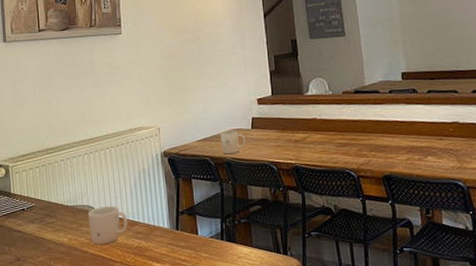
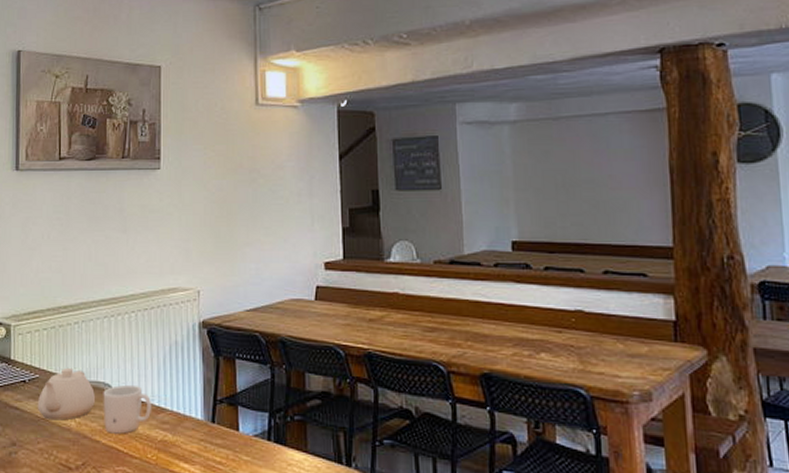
teapot: none [35,196,83,238] -> present [37,367,96,421]
mug: present [221,130,246,154] -> none [276,300,307,331]

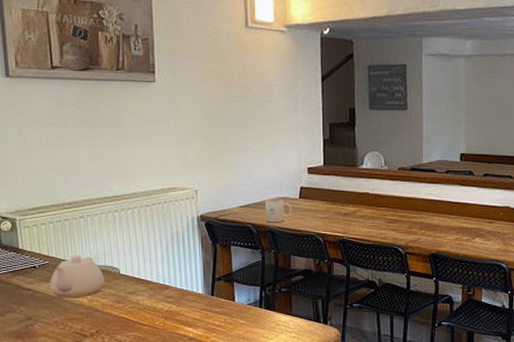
mug: present [103,384,152,434] -> none [111,267,158,307]
mug: none [276,300,307,331] -> present [265,198,292,223]

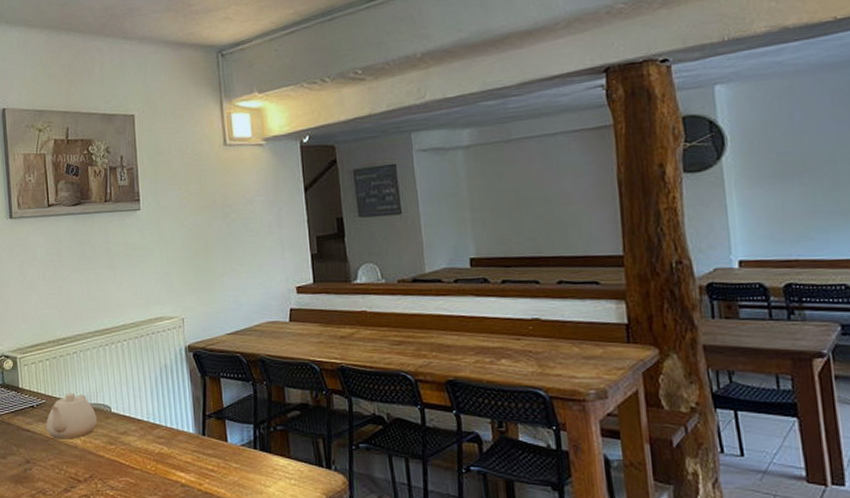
mug: present [265,198,292,223] -> none [254,322,283,351]

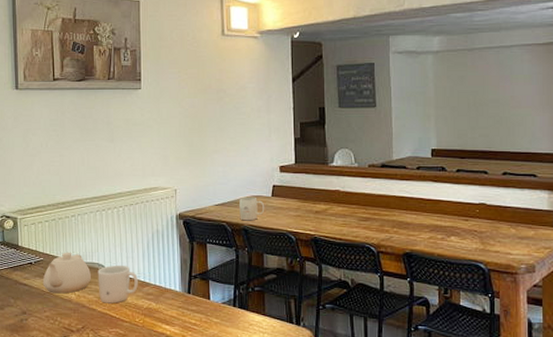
mug: none [103,405,148,449] -> present [97,264,139,304]
mug: none [254,322,283,351] -> present [239,196,265,221]

